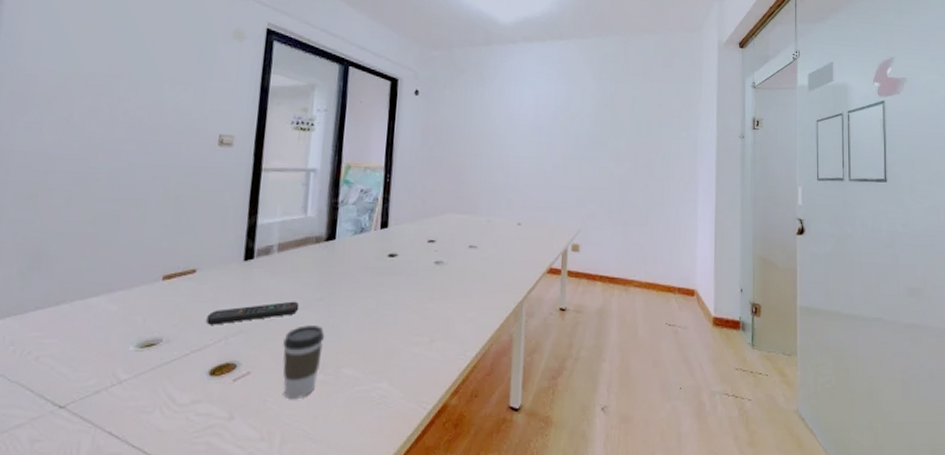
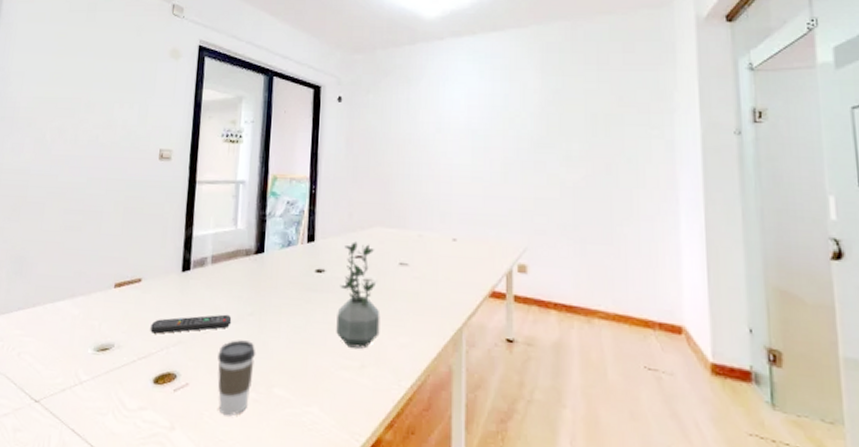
potted plant: none [407,227,450,325] -> present [336,242,380,349]

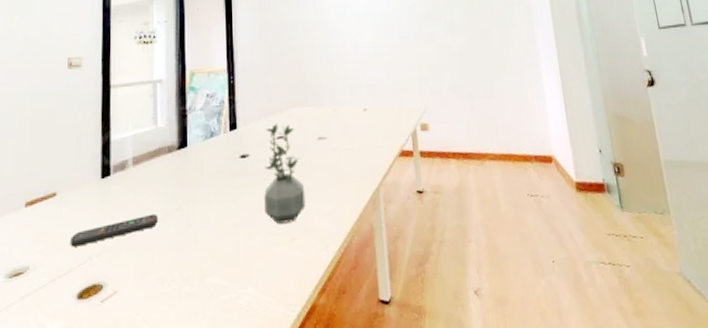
coffee cup: present [217,340,256,417] -> none [147,236,187,316]

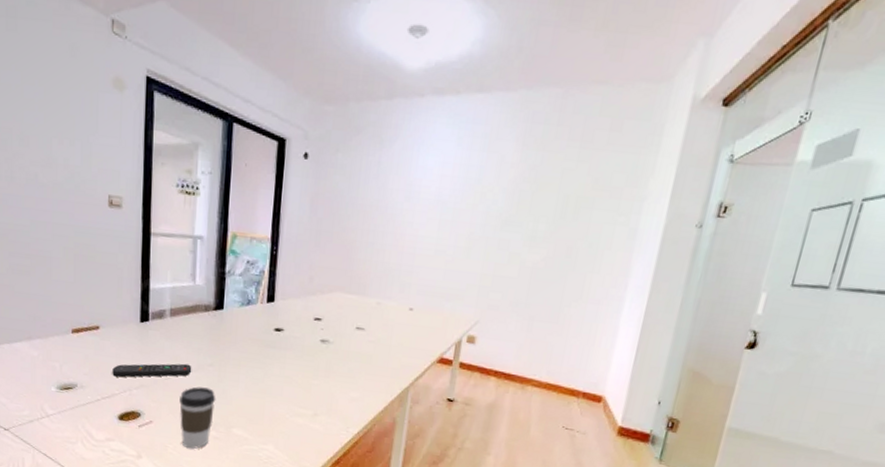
coffee cup: none [147,236,187,316] -> present [179,386,216,450]
potted plant: present [264,124,306,224] -> none [292,304,335,400]

